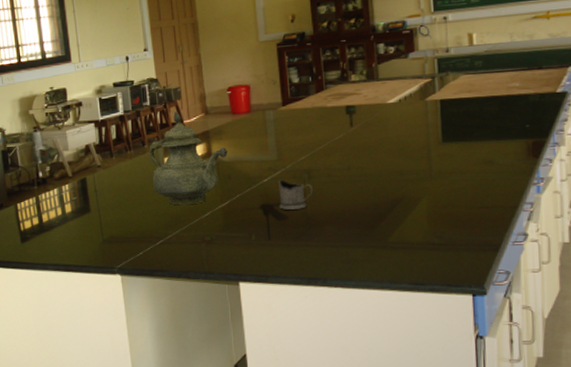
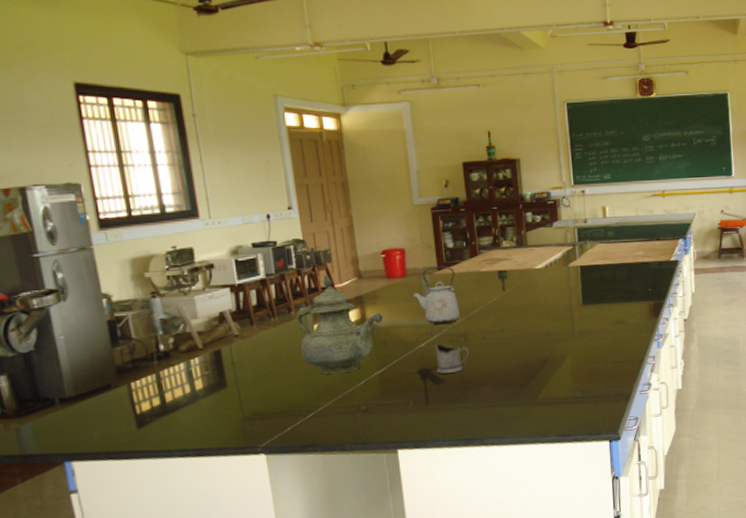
kettle: none [256,101,305,160] -> present [411,265,461,324]

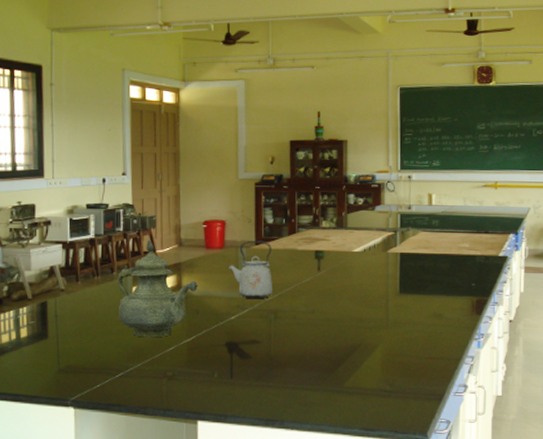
tea glass holder: present [435,344,469,374] -> none [244,318,278,349]

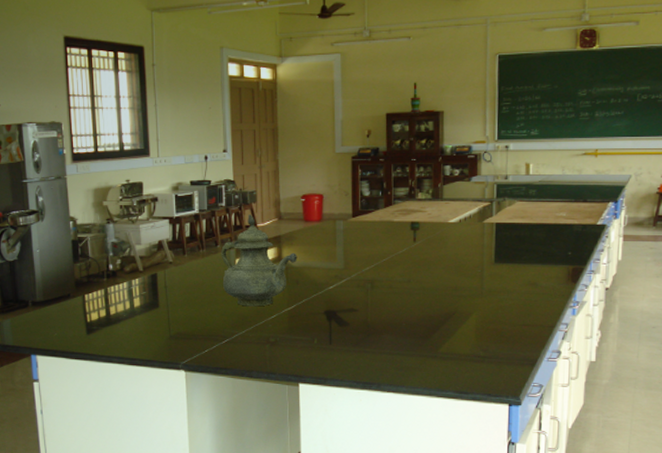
kettle: present [227,240,273,298] -> none [325,213,370,269]

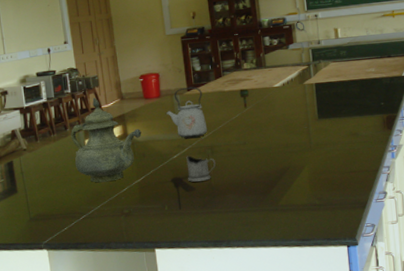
kettle: none [325,213,370,269] -> present [165,86,208,138]
tea glass holder: none [342,288,374,317] -> present [186,155,216,182]

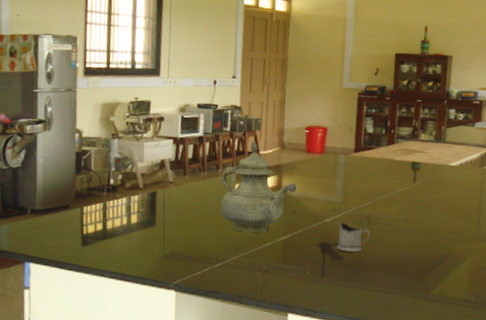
kettle: present [165,86,208,138] -> none [326,148,370,204]

